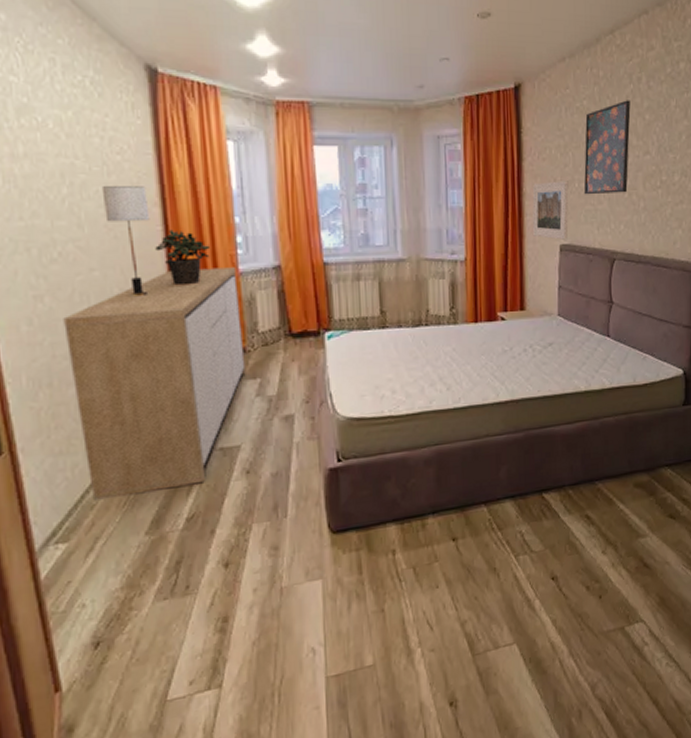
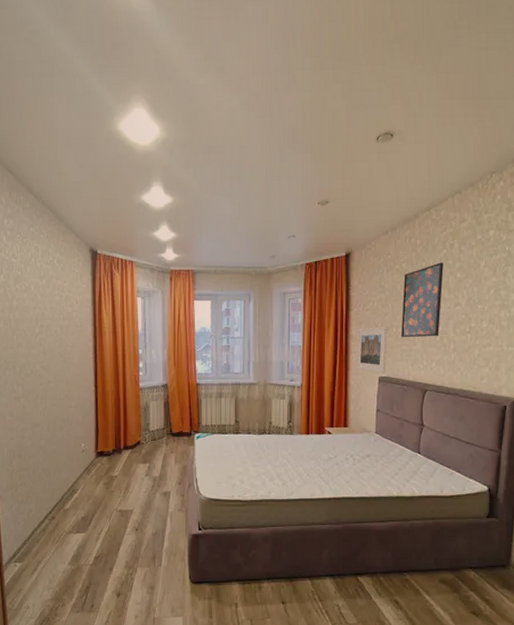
sideboard: present [63,267,246,501] -> none [30,384,140,537]
table lamp: present [101,186,150,298] -> none [58,328,86,402]
potted plant: present [155,229,210,286] -> none [88,357,122,395]

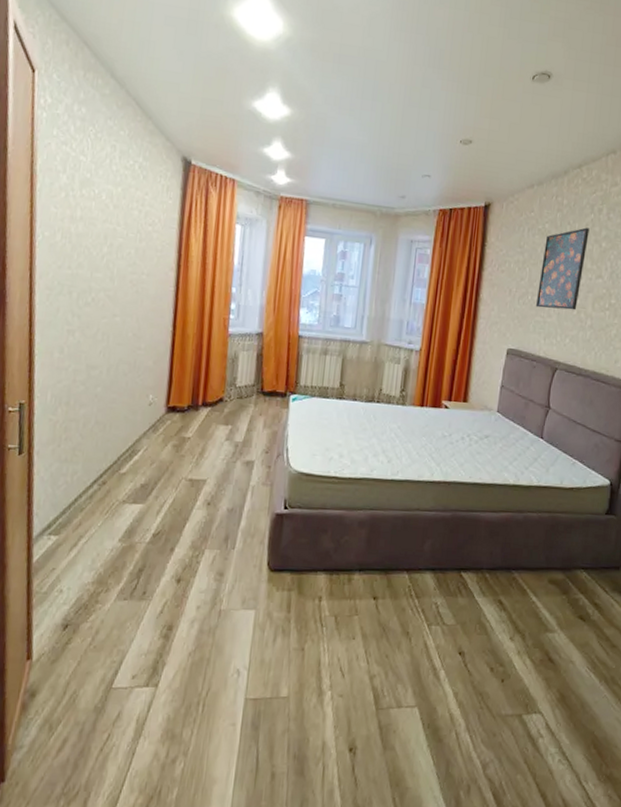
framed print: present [356,326,388,373] -> none [483,291,523,345]

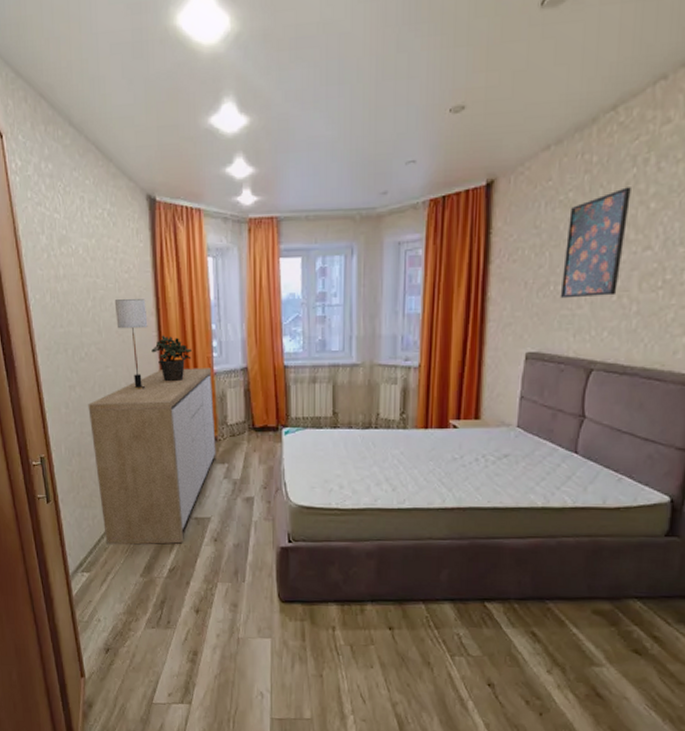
sideboard: none [83,325,227,507] -> present [88,368,216,545]
table lamp: none [132,250,167,343] -> present [114,299,148,390]
potted plant: none [166,291,208,339] -> present [151,335,192,382]

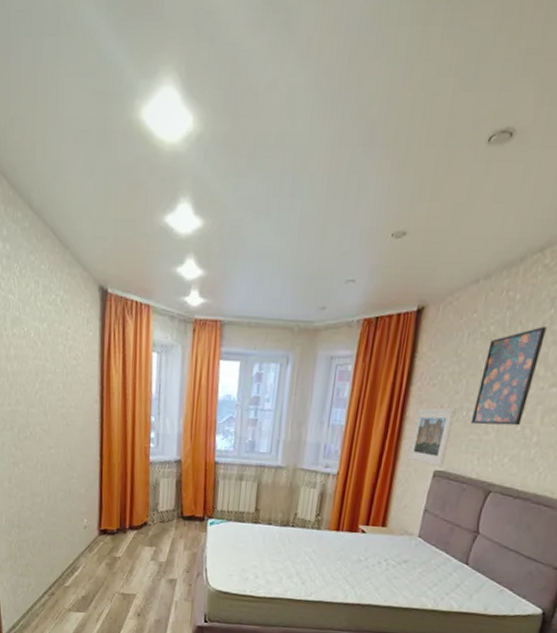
sideboard: present [88,368,216,545] -> none [30,455,148,616]
table lamp: present [114,299,148,390] -> none [61,384,92,472]
potted plant: present [151,335,192,382] -> none [93,422,130,468]
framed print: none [494,283,542,348] -> present [407,407,456,467]

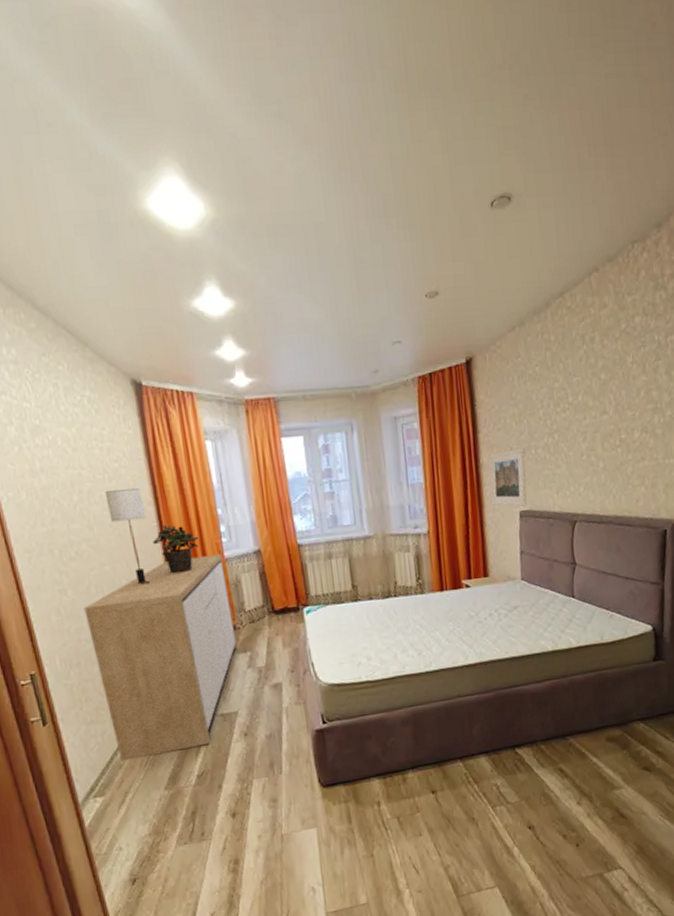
sideboard: none [30,455,148,616] -> present [84,554,238,761]
table lamp: none [61,384,92,472] -> present [104,488,151,587]
potted plant: none [93,422,130,468] -> present [153,525,199,574]
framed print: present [470,326,547,426] -> none [538,361,586,461]

